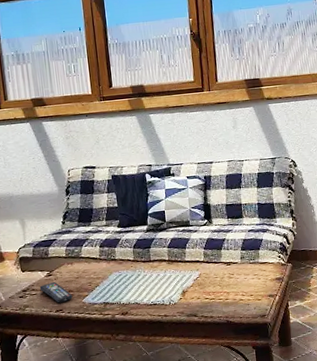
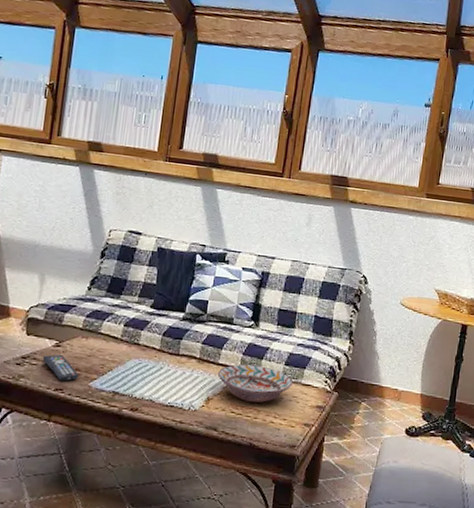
decorative bowl: none [187,255,252,287] -> present [218,364,293,403]

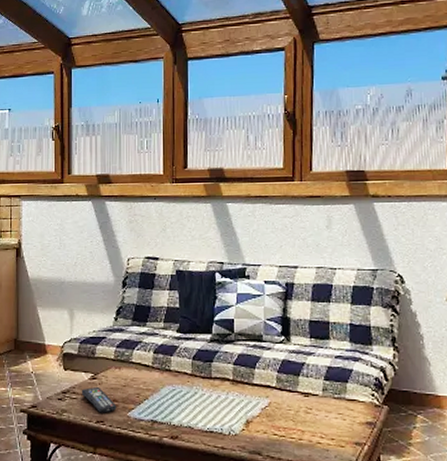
decorative bowl: present [218,364,293,403] -> none [254,383,336,422]

